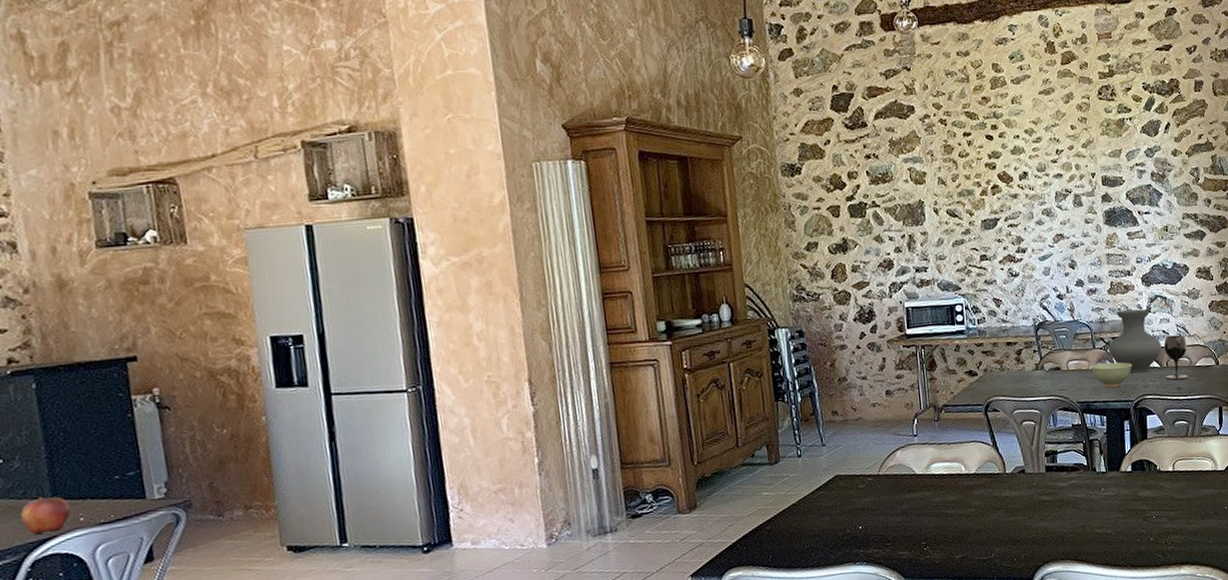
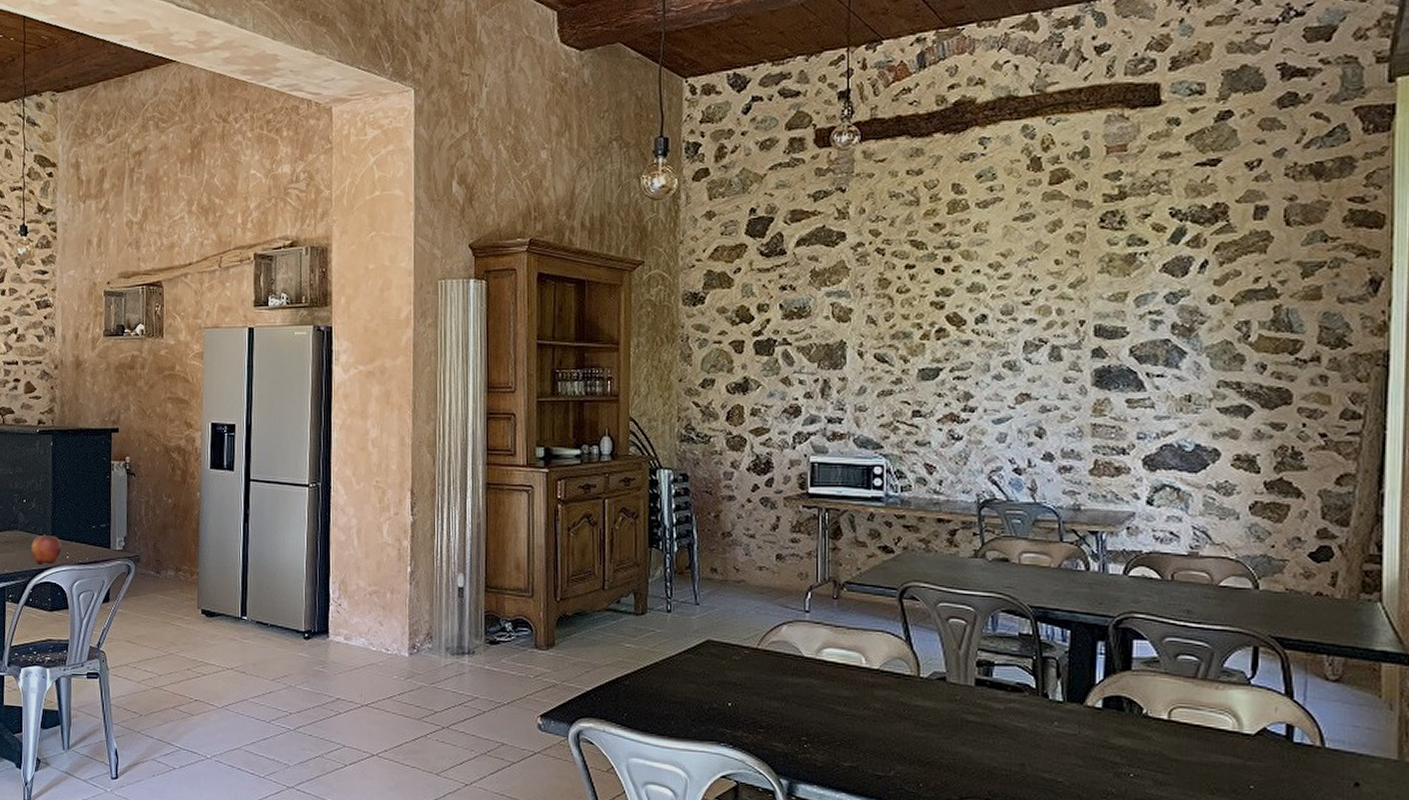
bowl: present [1090,362,1132,388] -> none [1053,561,1117,595]
vase: present [1108,309,1162,374] -> none [1083,497,1165,582]
wine glass: present [1163,334,1188,380] -> none [1169,540,1208,601]

